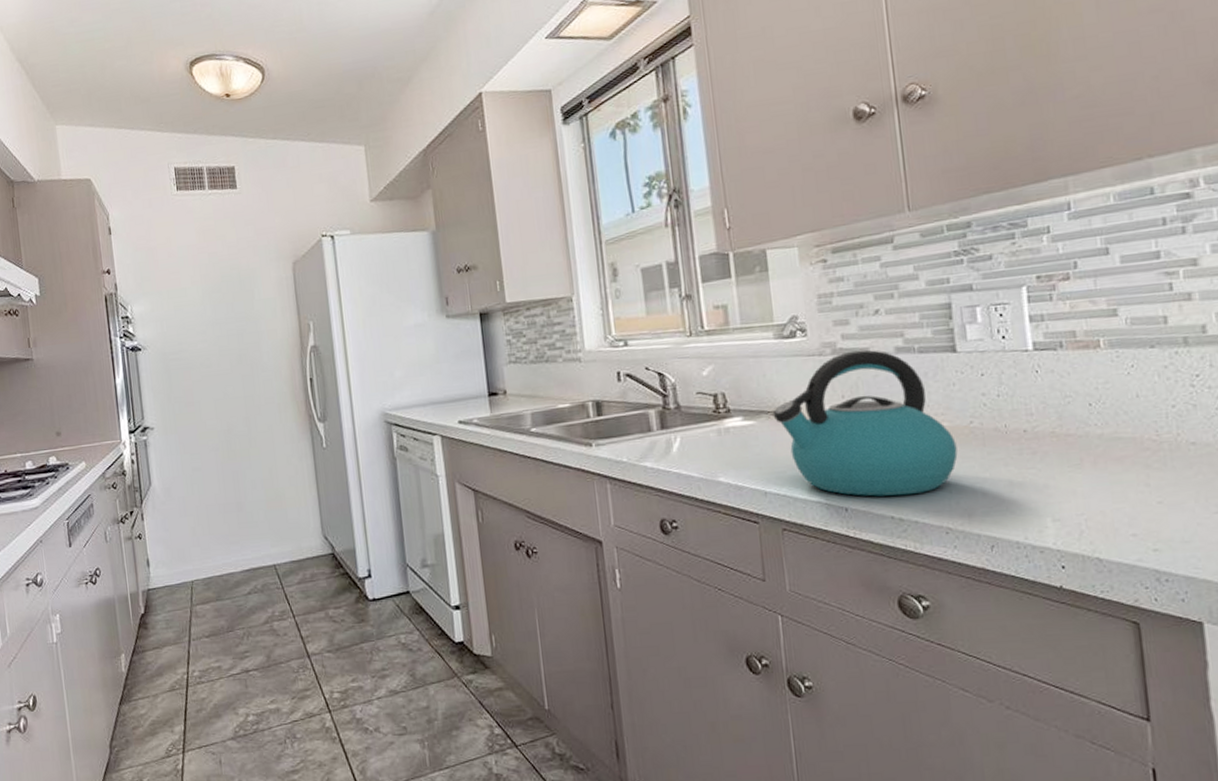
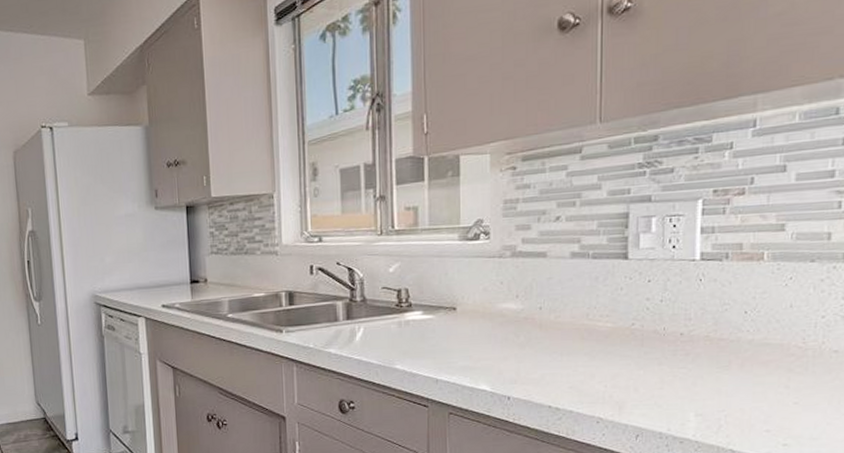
kettle: present [772,350,958,497] -> none [450,254,617,388]

